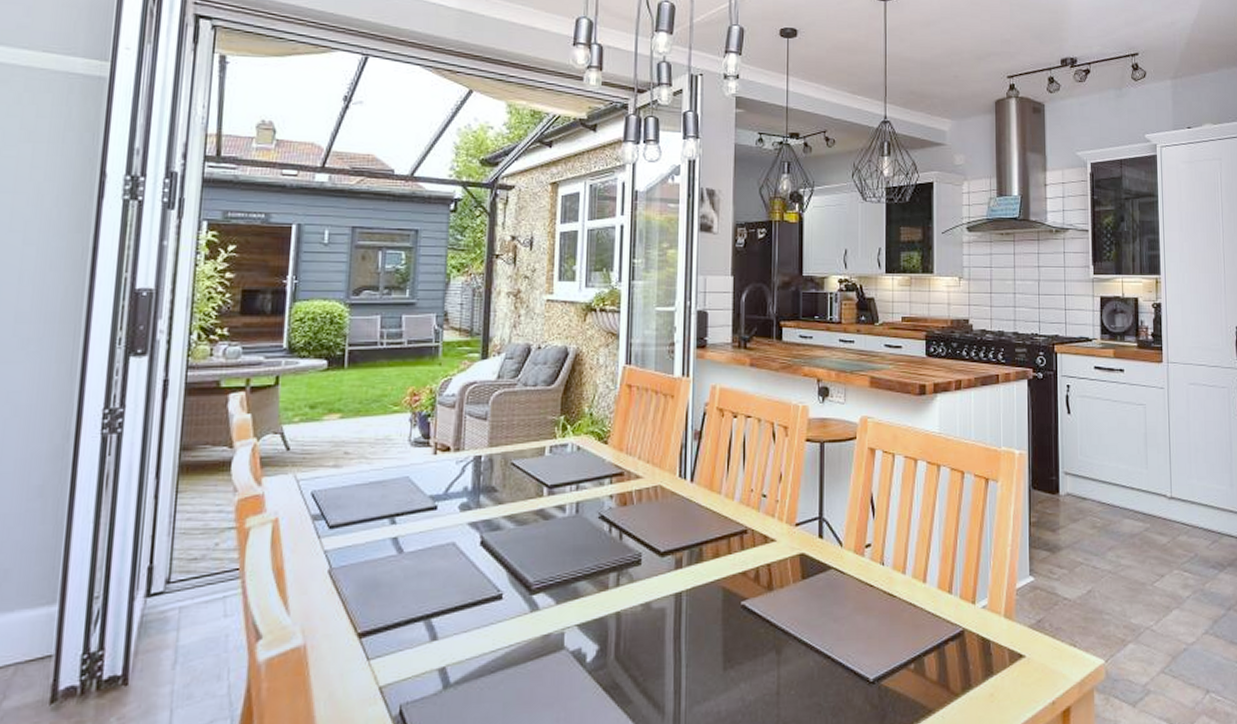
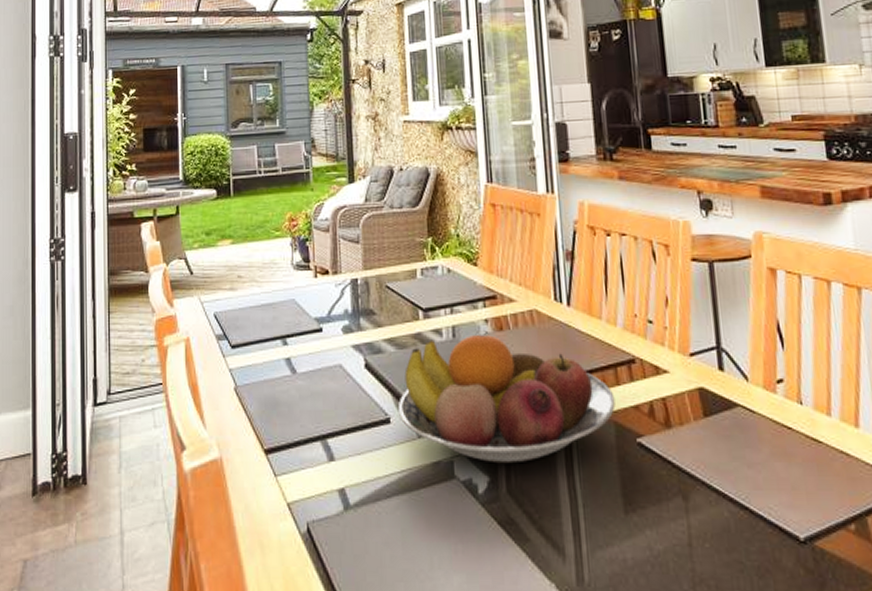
fruit bowl: none [512,510,725,632] -> present [398,335,616,464]

